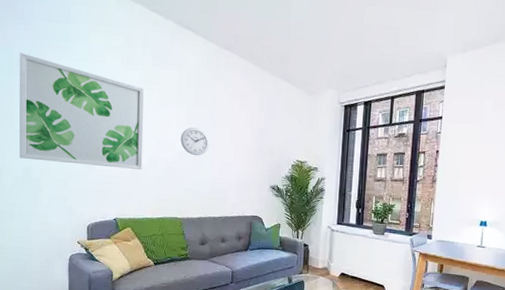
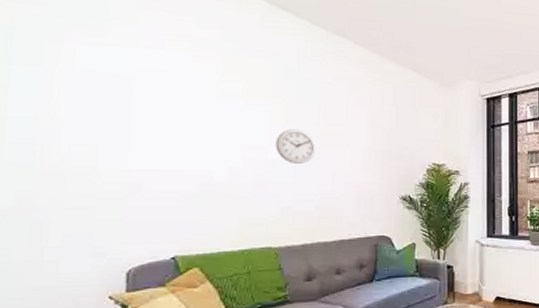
wall art: present [19,53,144,170] -> none [12,35,222,186]

